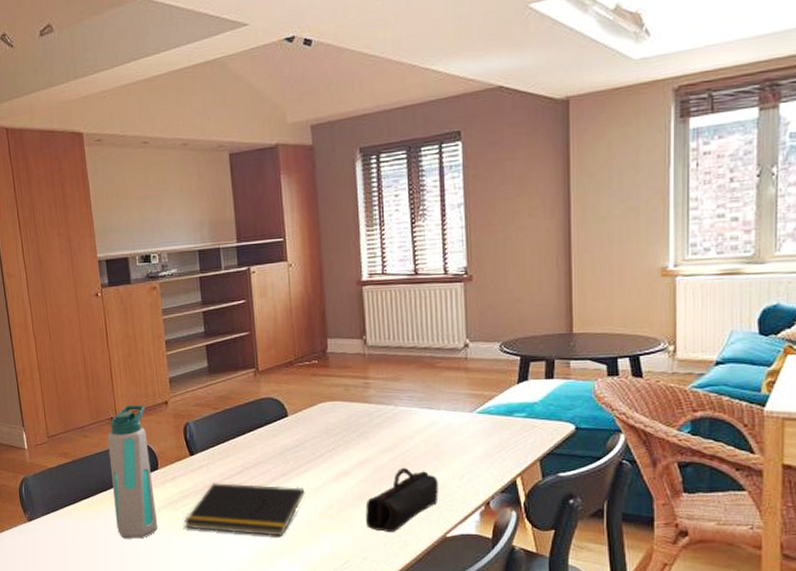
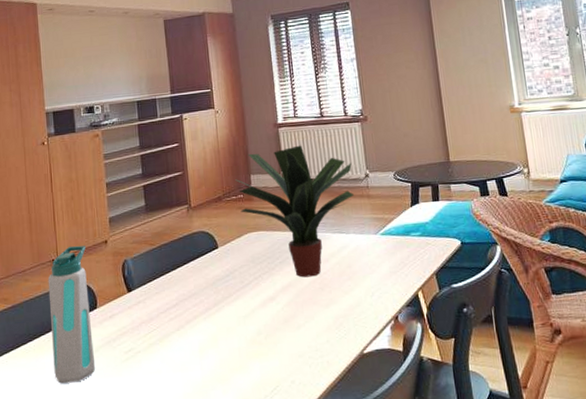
notepad: present [183,483,305,536] -> none [121,315,236,368]
potted plant: none [309,307,449,454] -> present [235,145,354,278]
pencil case: present [365,468,439,532] -> none [291,290,354,353]

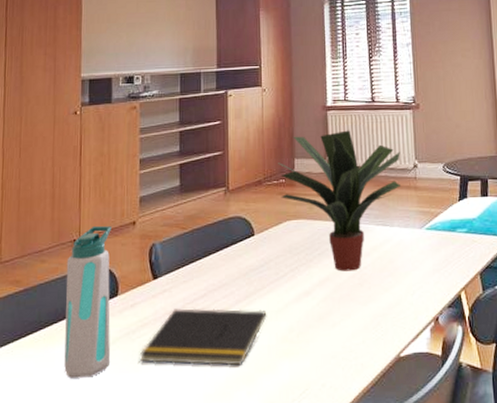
notepad: none [121,315,236,368] -> present [139,308,267,366]

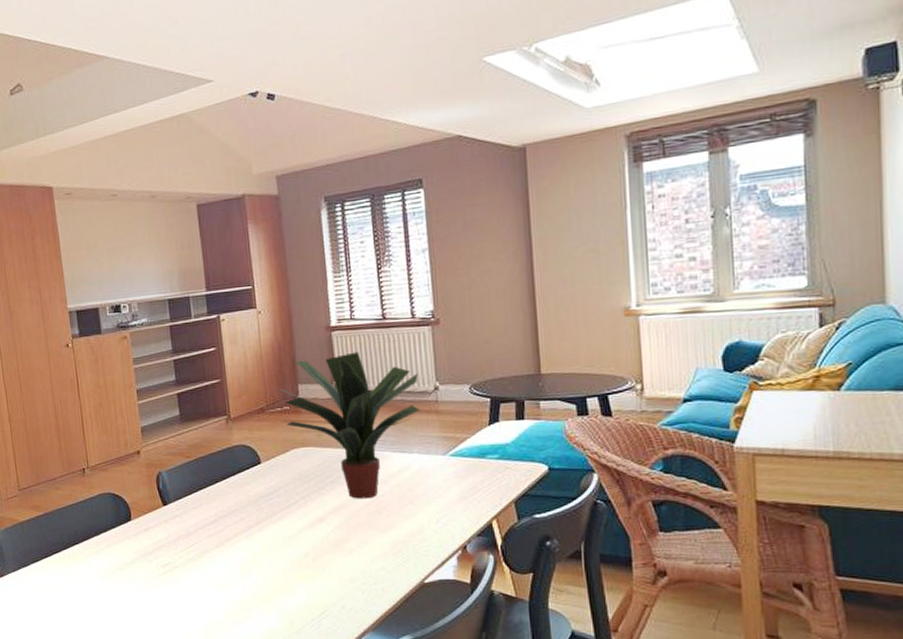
water bottle: present [64,225,111,379] -> none [79,455,132,593]
notepad: present [139,308,267,366] -> none [157,533,280,587]

